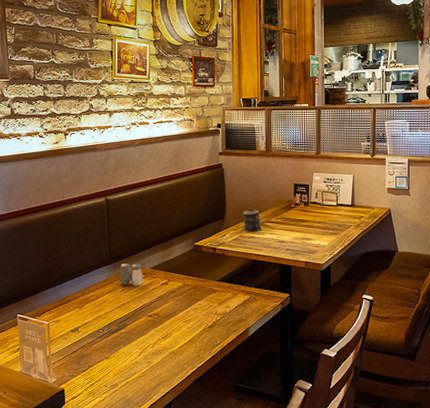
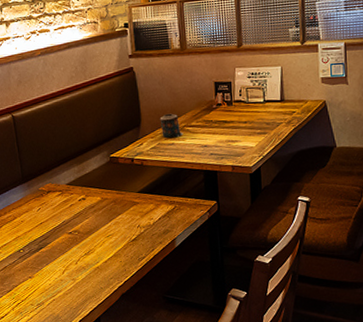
salt and pepper shaker: present [119,263,143,286] -> none [34,180,60,205]

